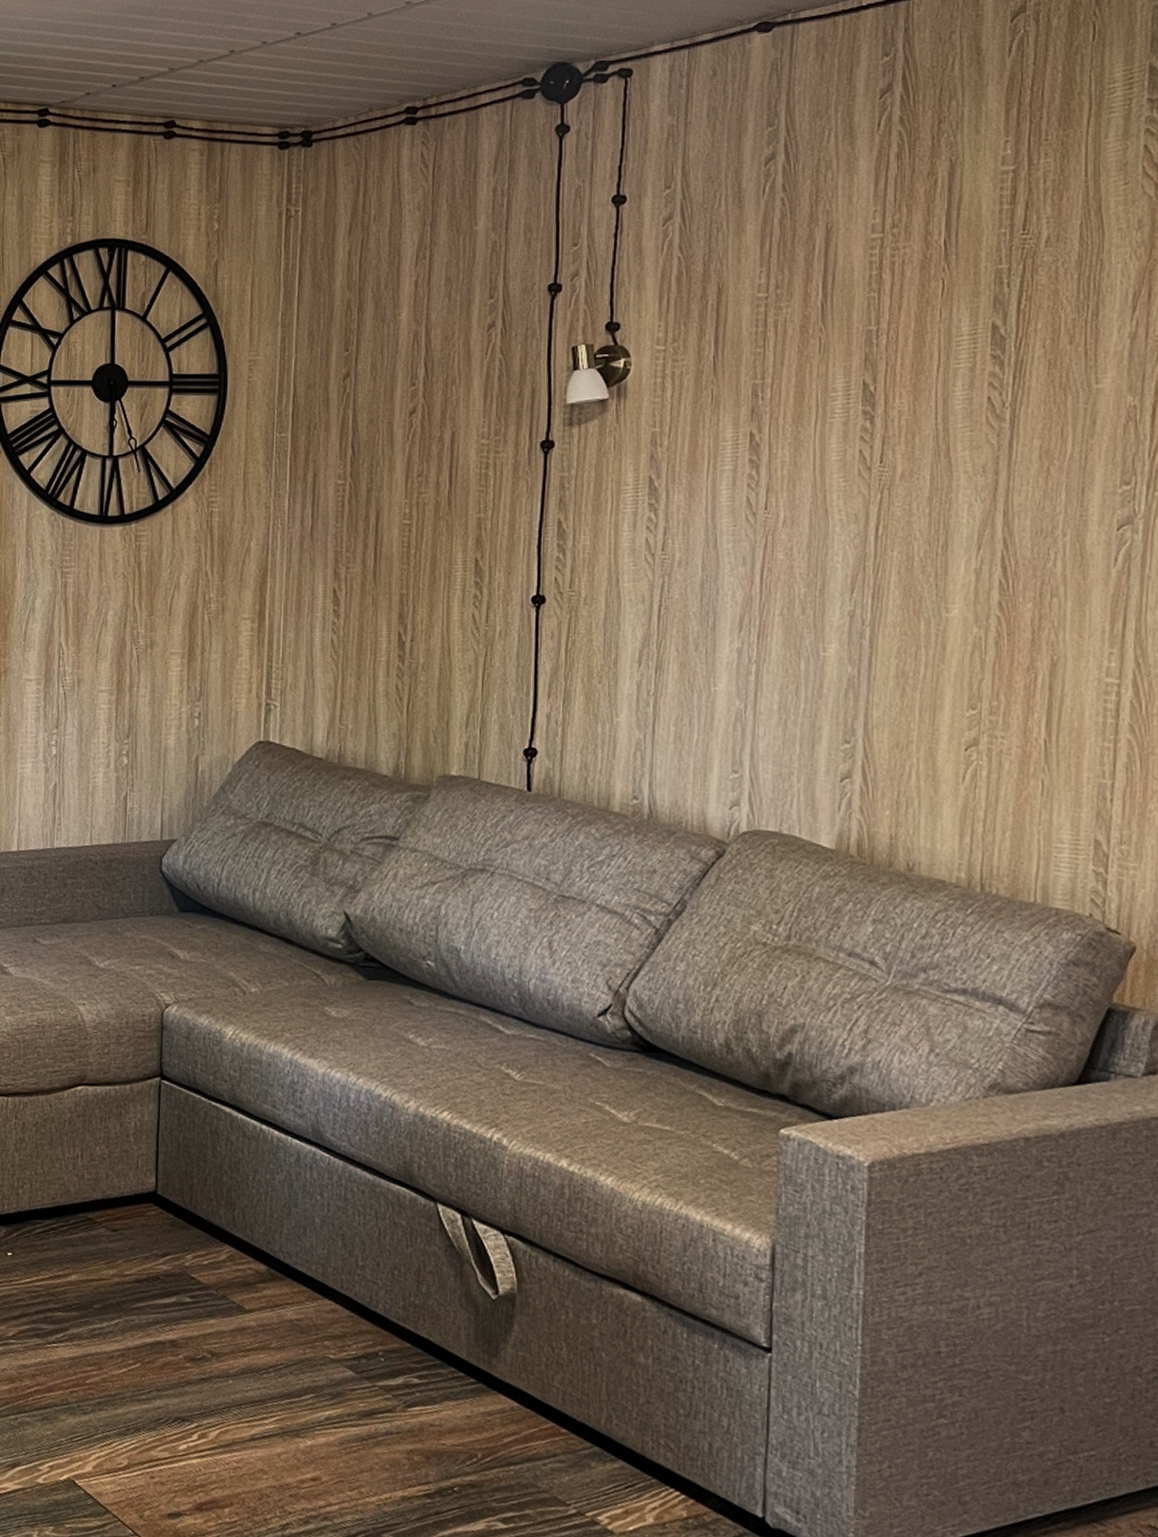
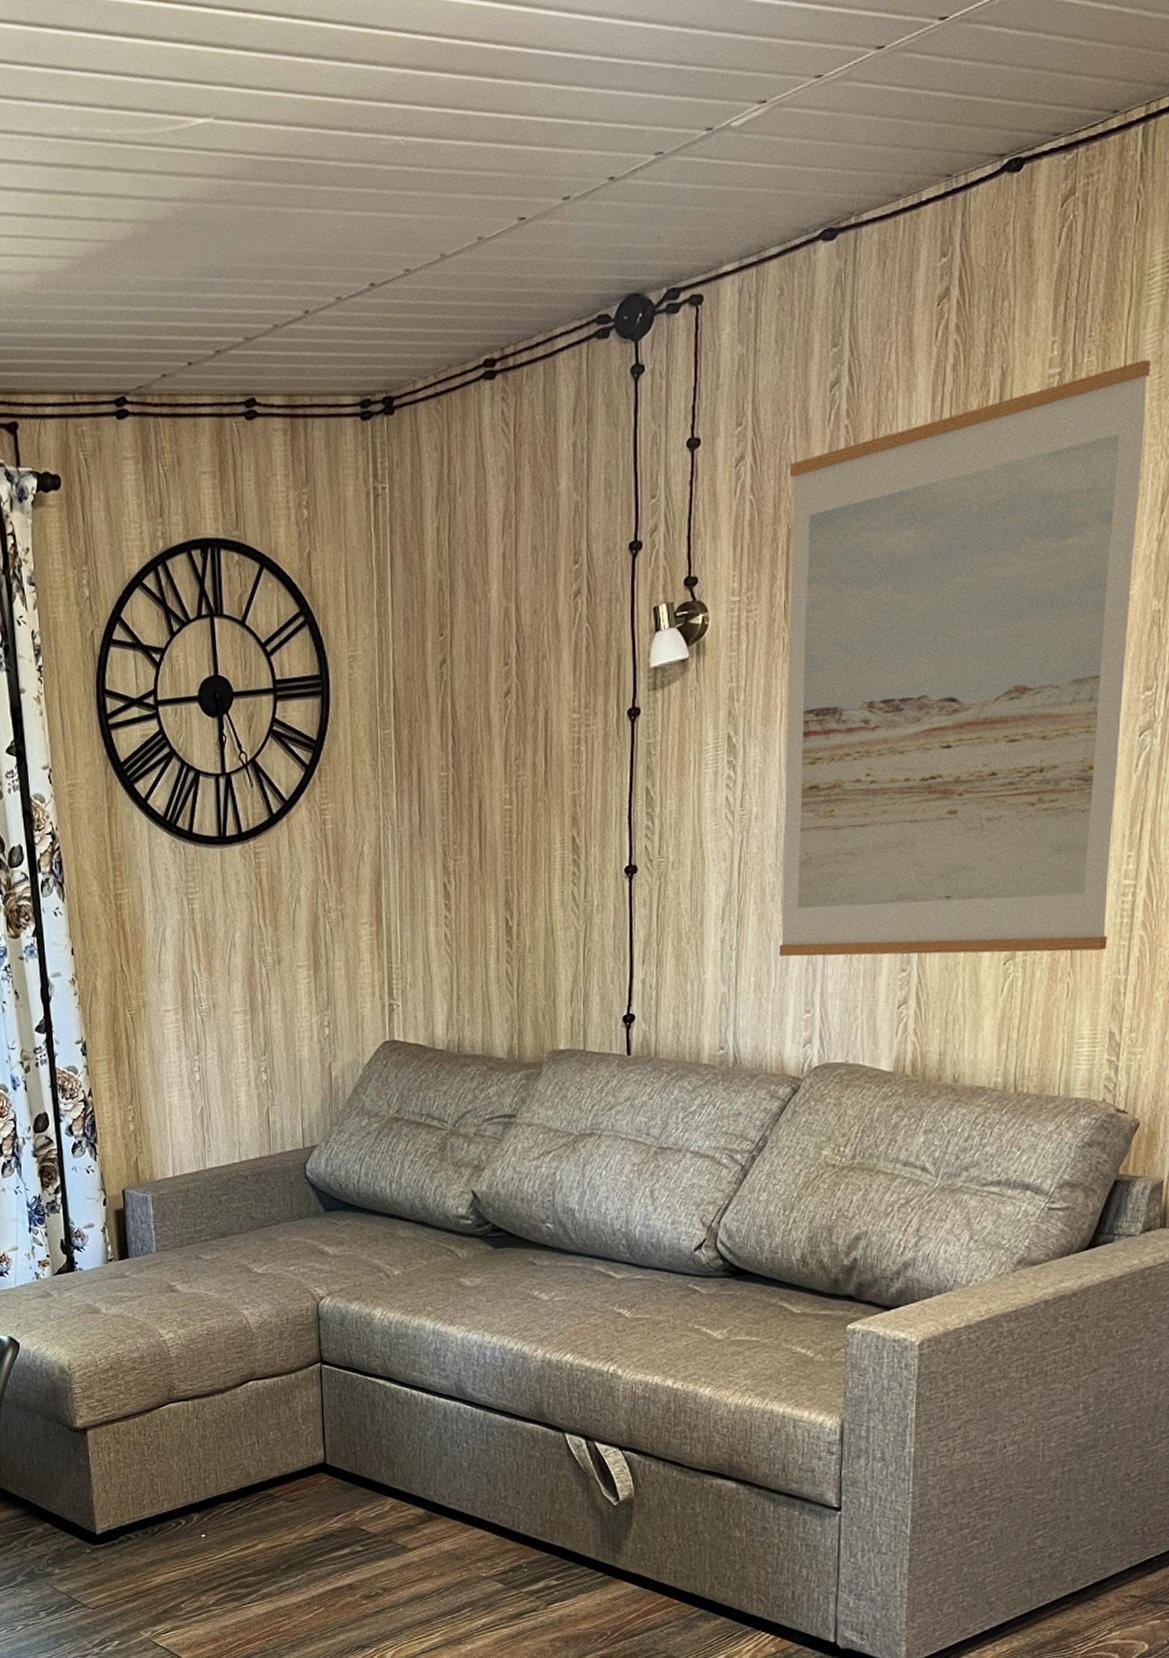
wall art: none [702,166,1114,750] -> present [778,359,1150,957]

